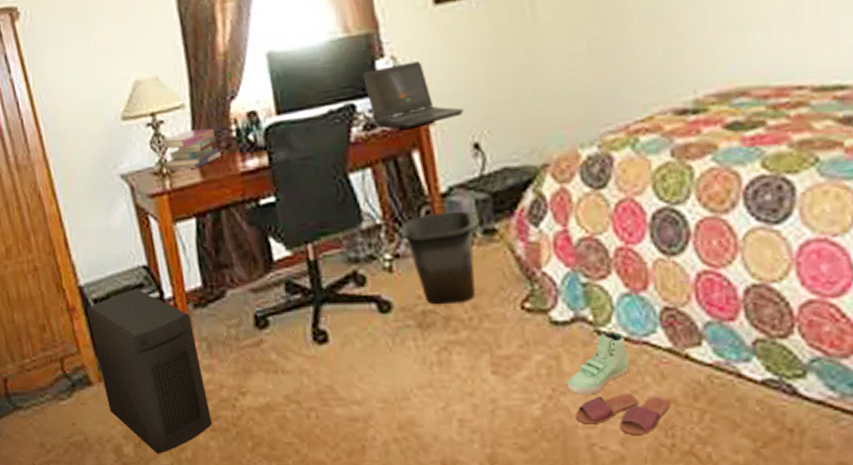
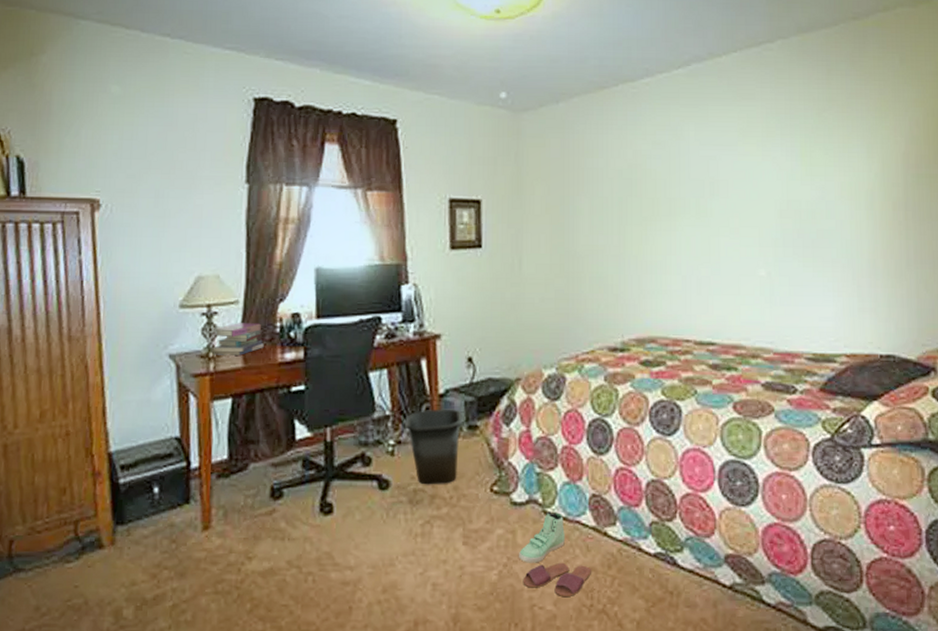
computer tower: present [87,288,212,454] -> none [112,457,216,616]
laptop computer: present [362,61,464,130] -> none [390,290,463,342]

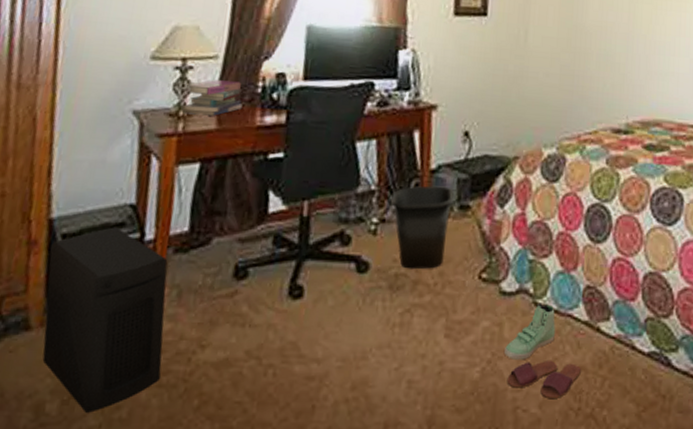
computer tower: none [112,457,216,616] -> present [42,227,168,413]

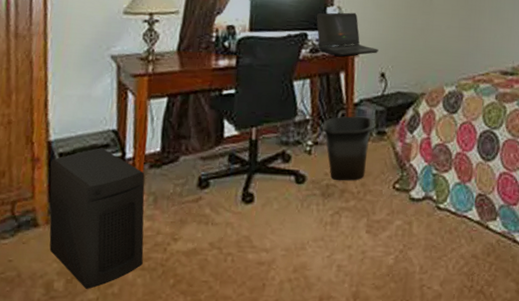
books: present [181,80,242,116] -> none [151,31,200,60]
laptop computer: none [385,56,461,112] -> present [316,12,379,57]
sneaker: present [503,303,556,360] -> none [412,207,454,250]
slippers: present [507,359,581,400] -> none [415,250,473,280]

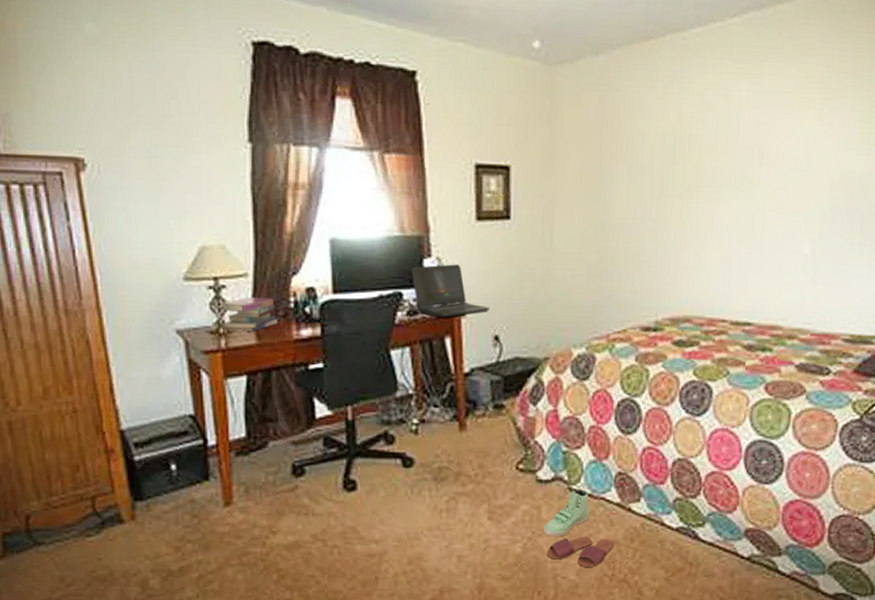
computer tower: present [49,148,145,289] -> none [126,435,241,586]
books: none [151,31,200,60] -> present [221,297,278,332]
waste bin: present [321,116,373,181] -> none [428,388,488,462]
sneaker: none [412,207,454,250] -> present [542,488,589,537]
slippers: none [415,250,473,280] -> present [546,536,614,568]

